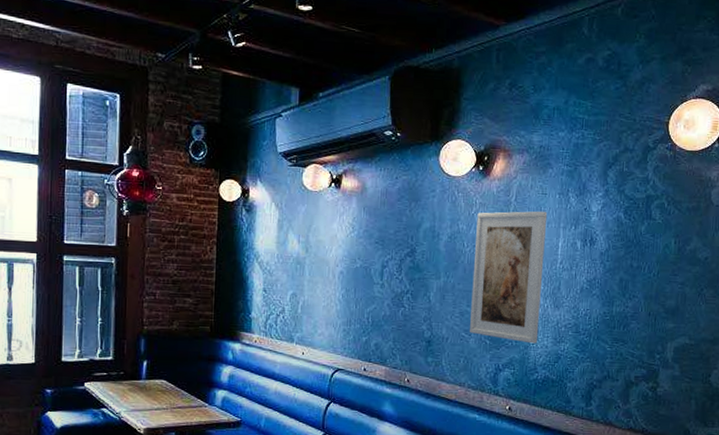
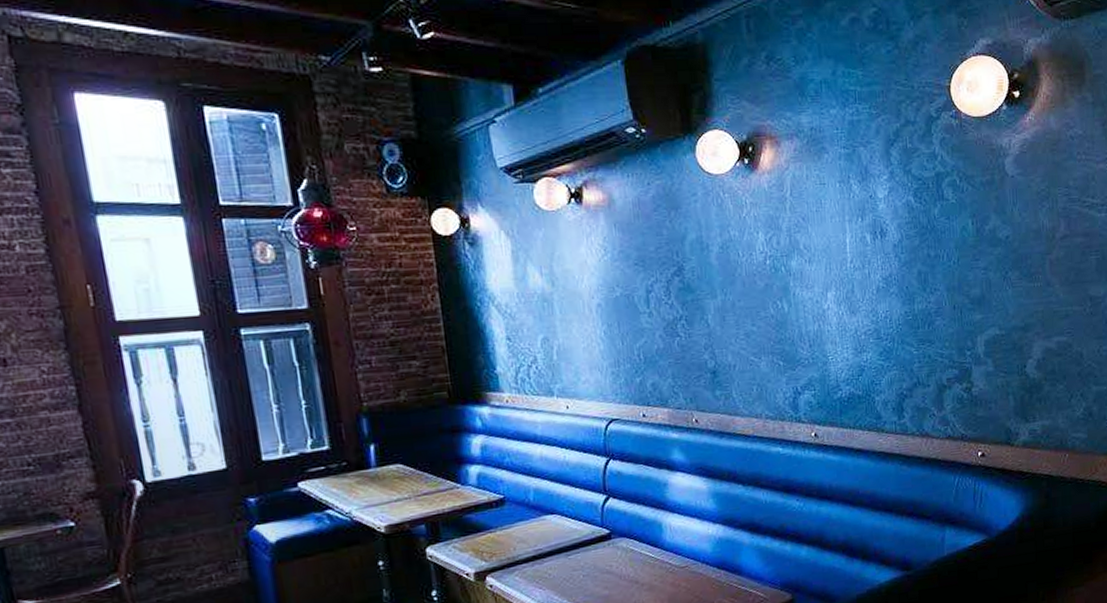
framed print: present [470,211,548,344] -> none [749,204,837,359]

